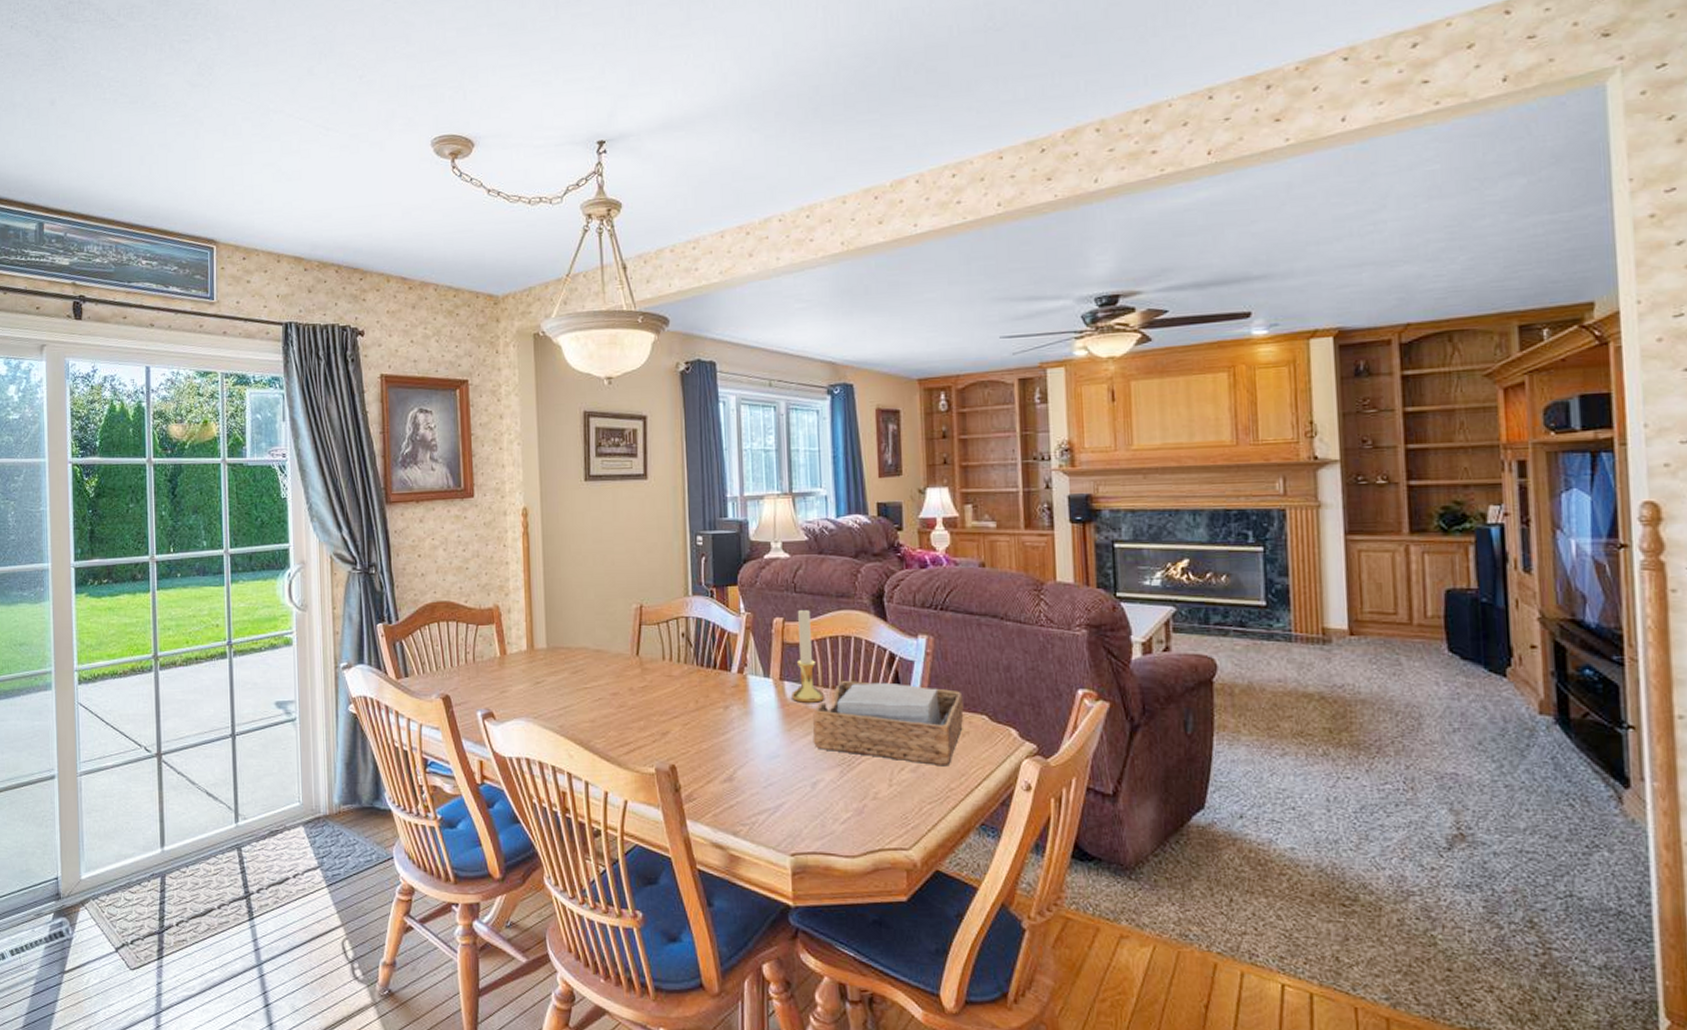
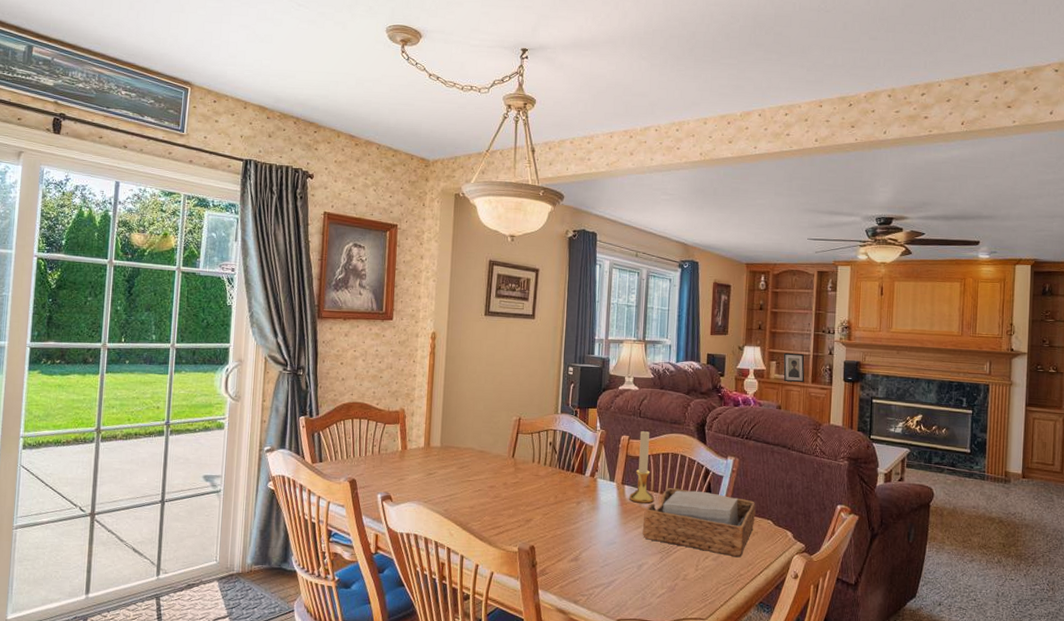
picture frame: none [981,490,1015,531] -> present [783,352,805,383]

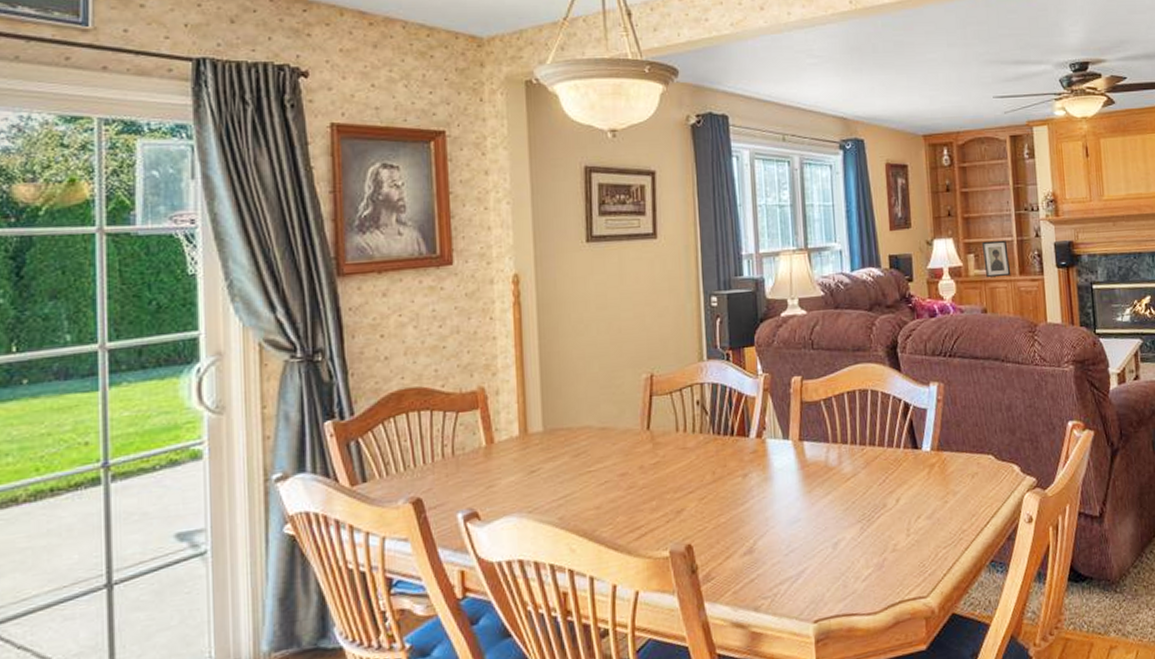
candle holder: present [629,429,654,504] -> none [811,364,843,462]
napkin holder: present [642,488,756,558] -> none [833,432,973,510]

